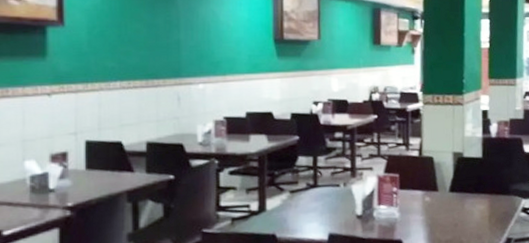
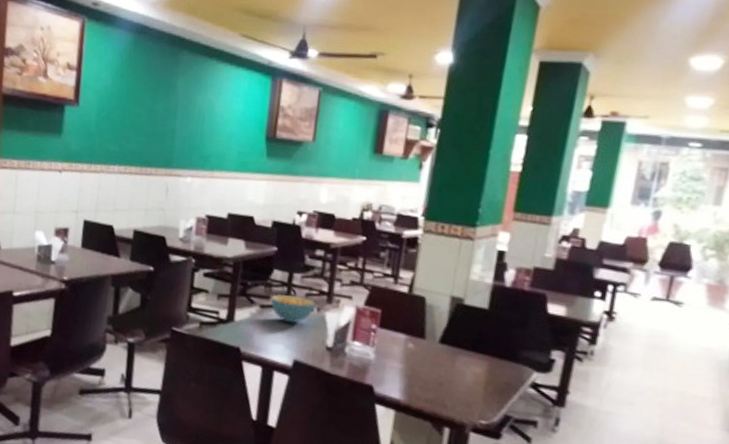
cereal bowl: none [300,176,341,202] -> present [271,294,315,324]

